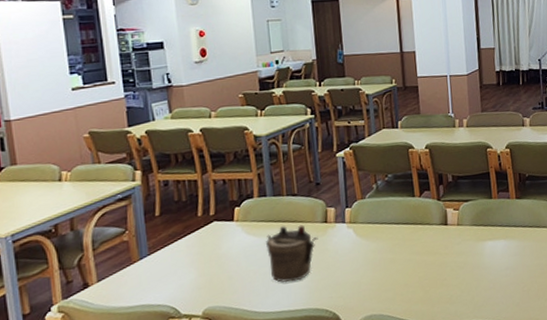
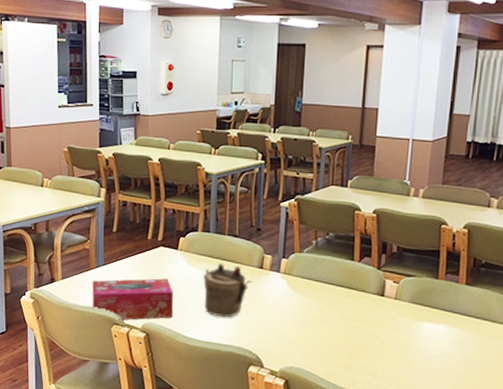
tissue box: none [137,254,238,313] -> present [92,278,174,321]

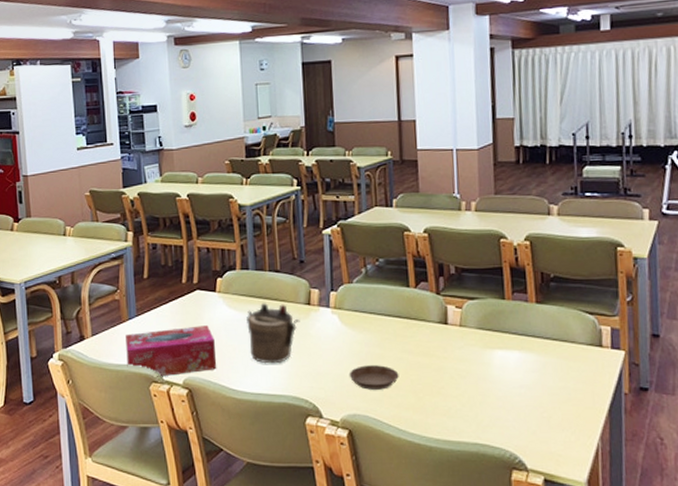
saucer: none [290,325,335,348] -> present [349,365,399,390]

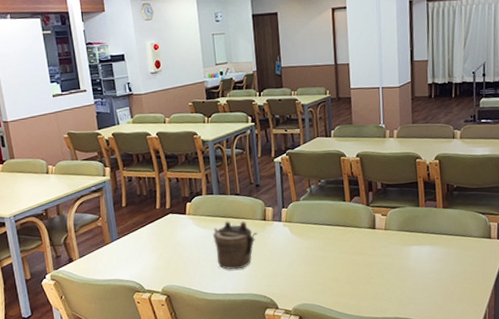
tissue box: present [126,325,217,377] -> none [109,242,190,288]
saucer: present [349,365,399,390] -> none [298,264,338,284]

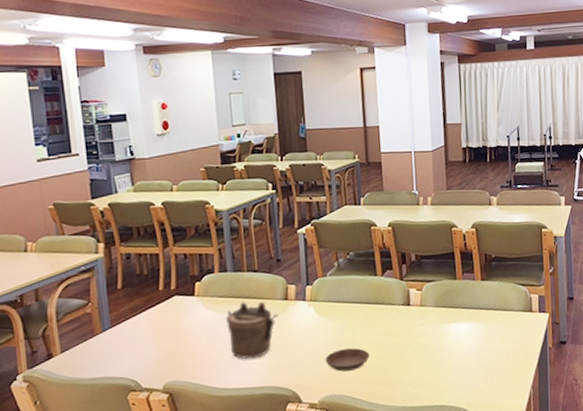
saucer: none [298,264,338,284] -> present [325,348,370,372]

